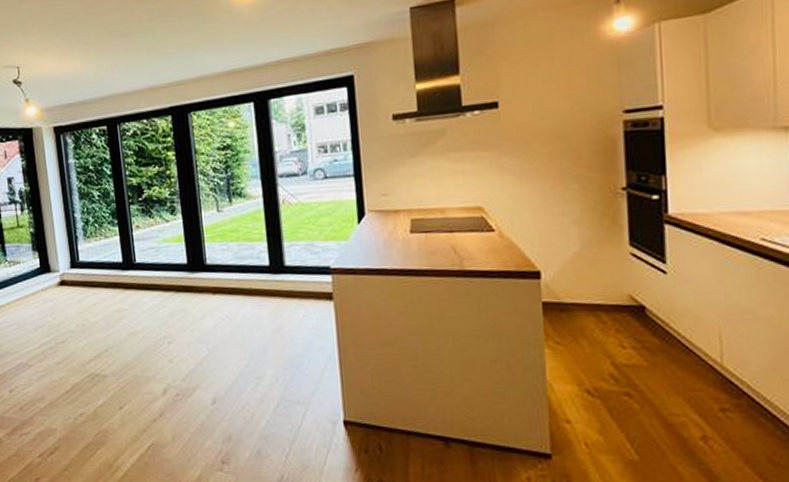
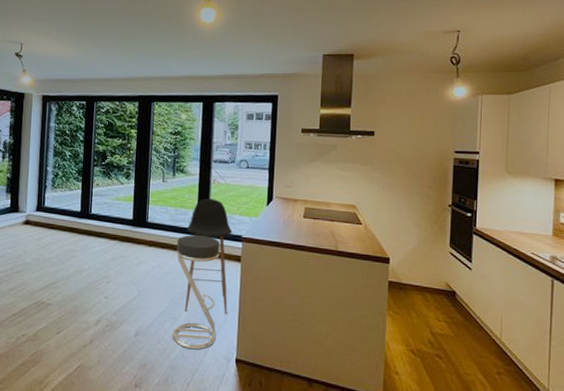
bar stool: none [247,272,314,414] -> present [172,235,220,350]
bar stool: none [257,224,325,370] -> present [185,198,233,314]

